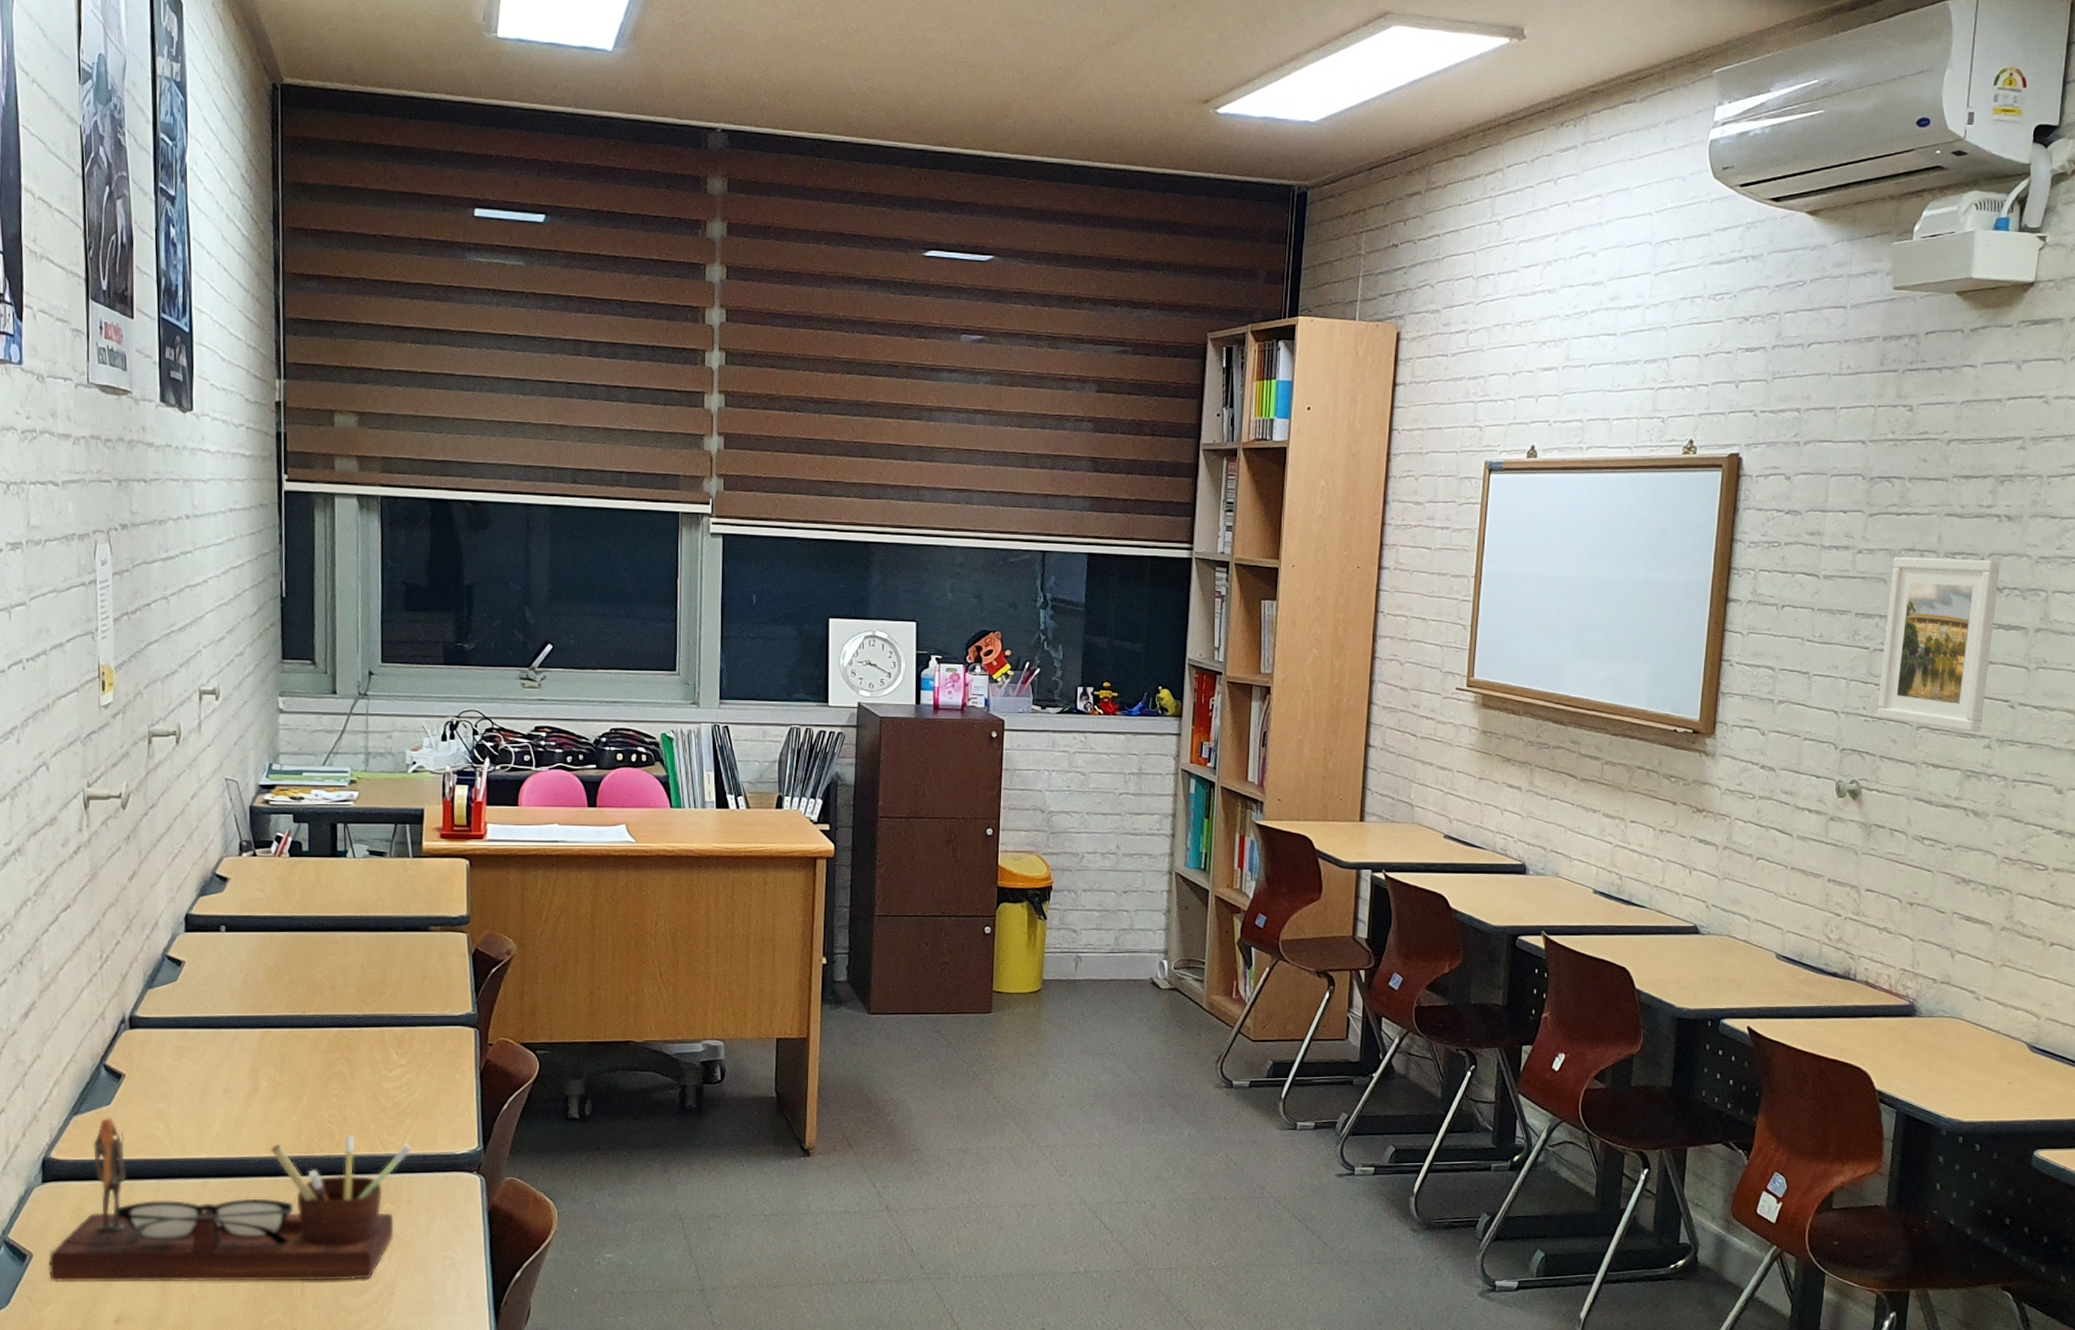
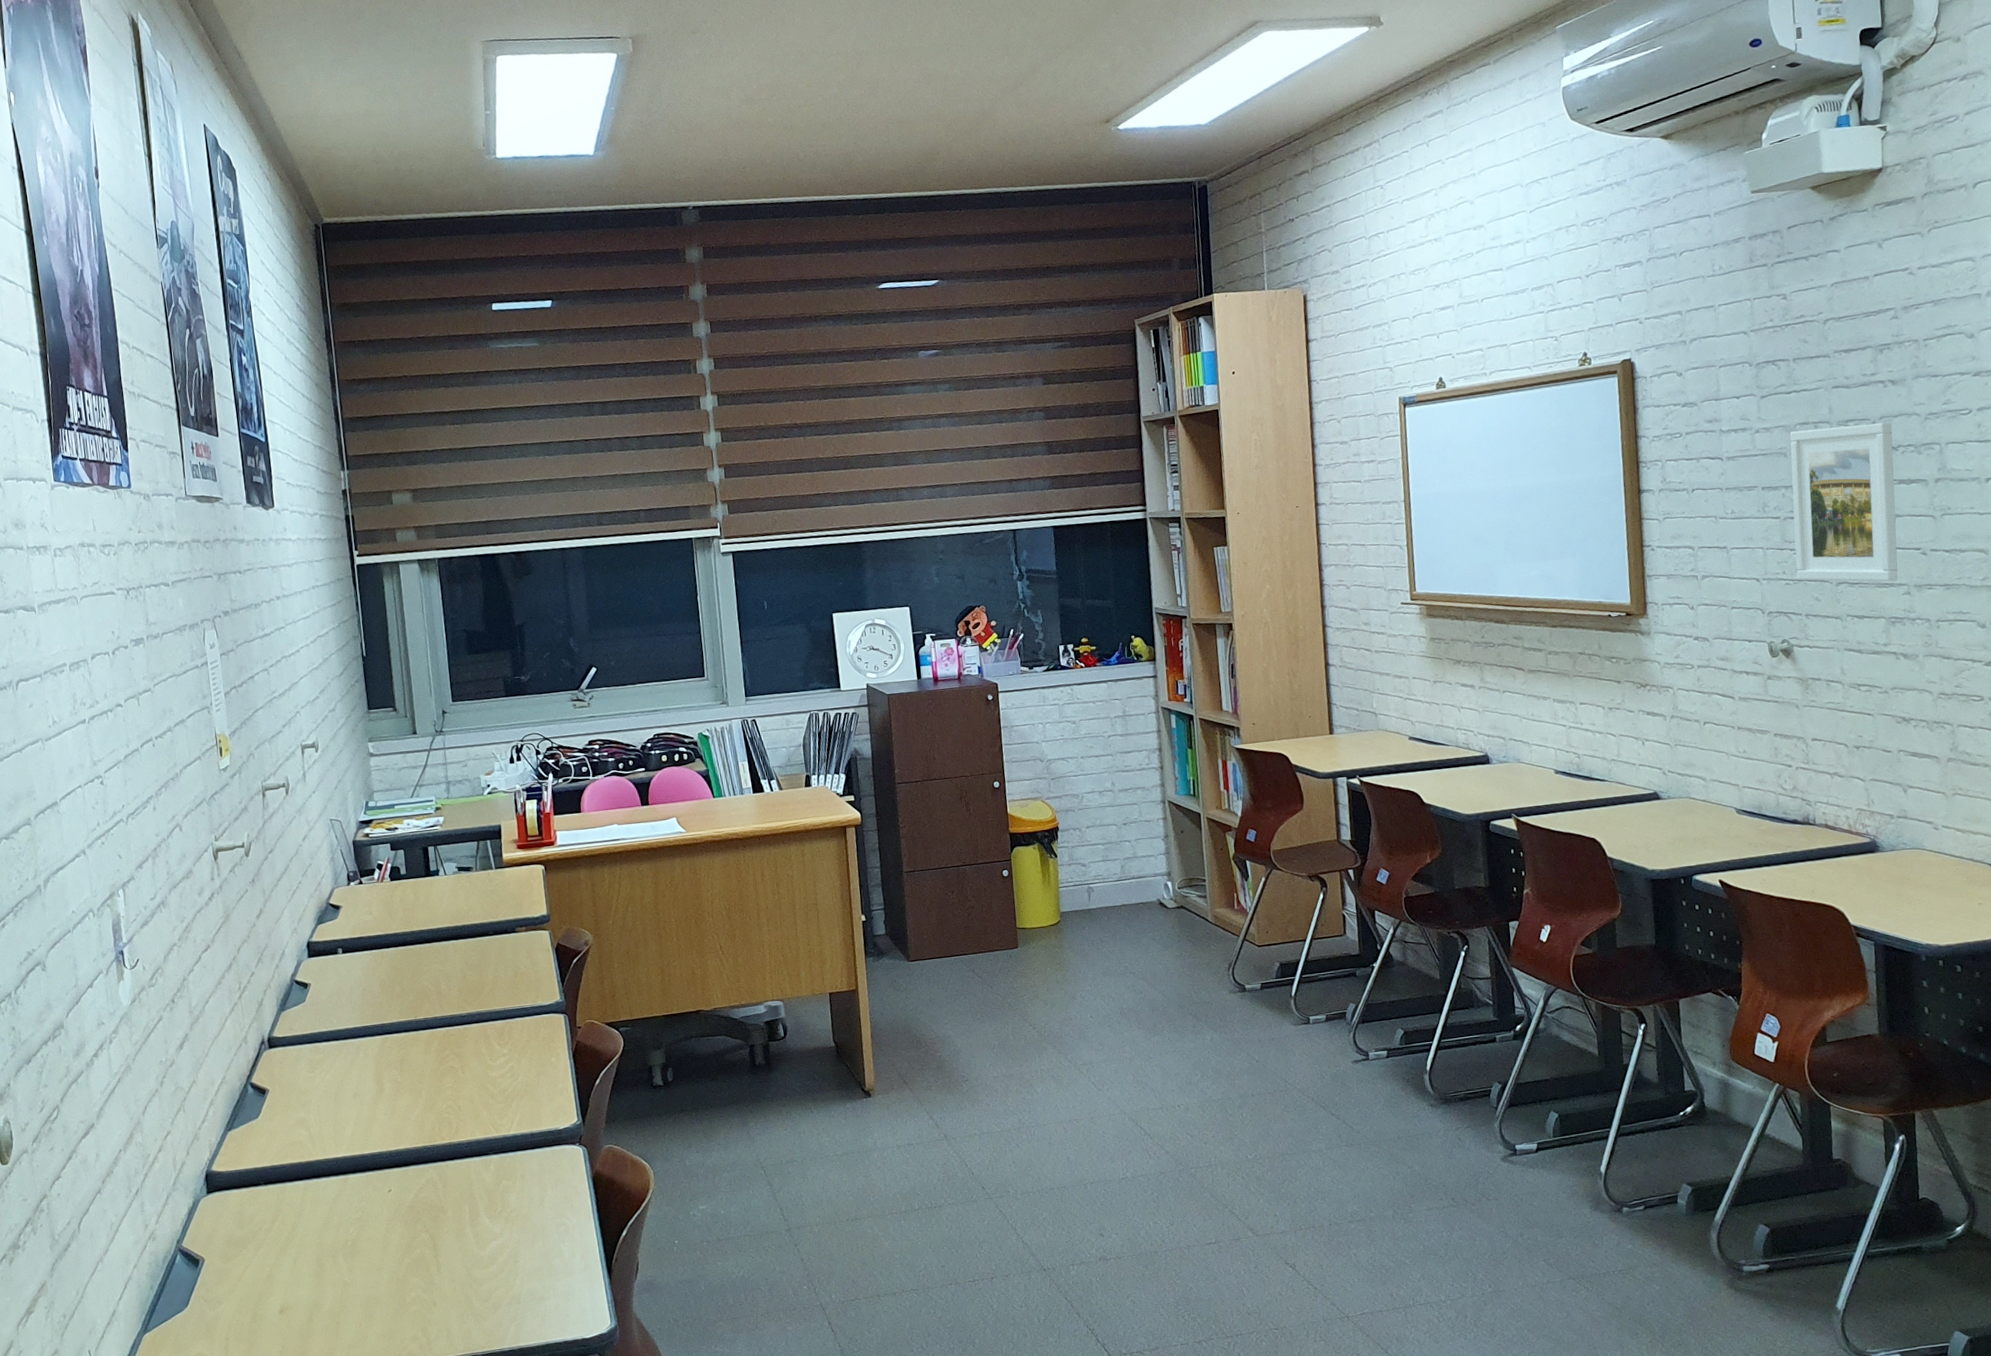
desk organizer: present [48,1117,412,1282] -> none [218,1122,520,1282]

